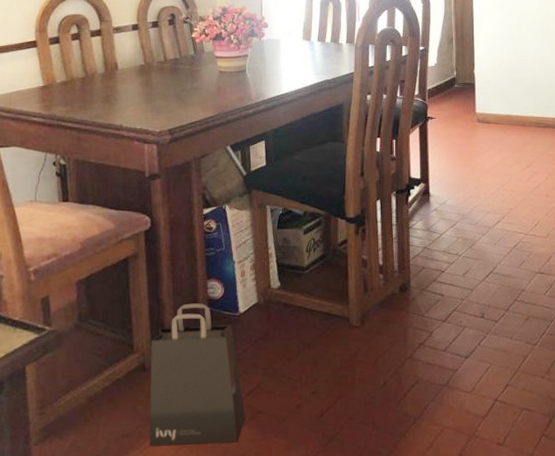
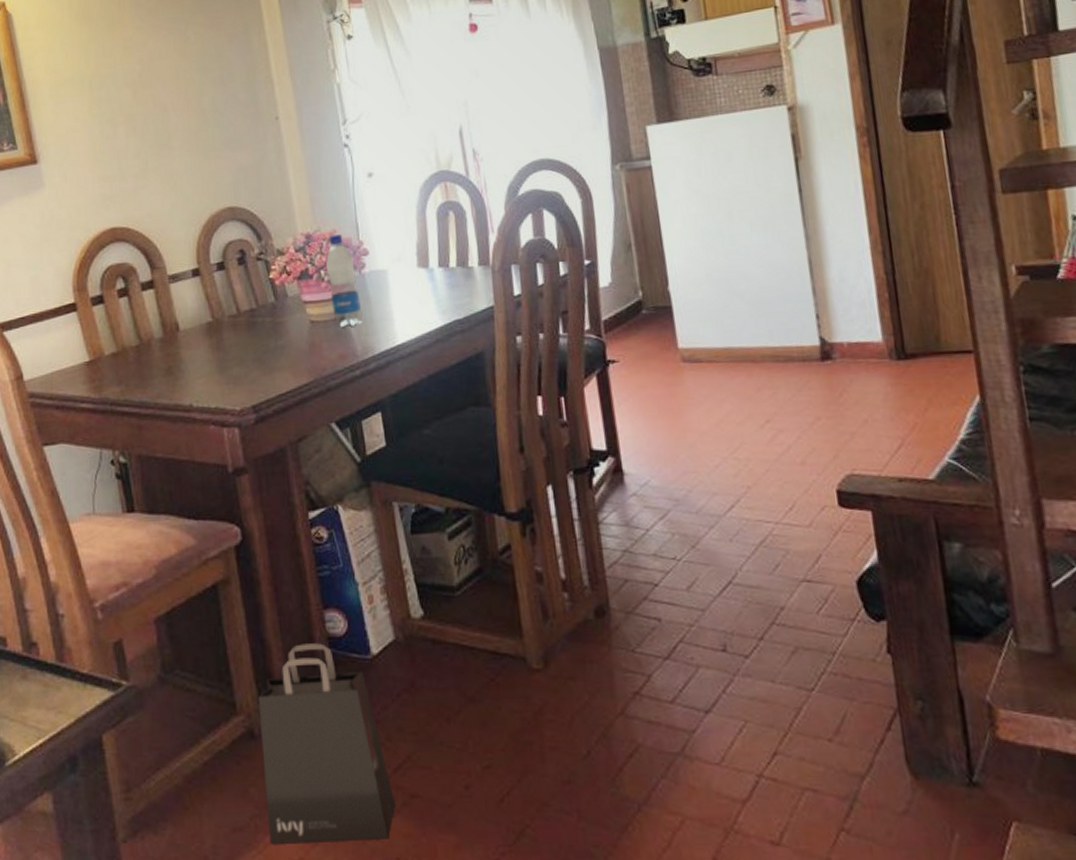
bottle: none [236,10,259,78] -> present [326,234,363,327]

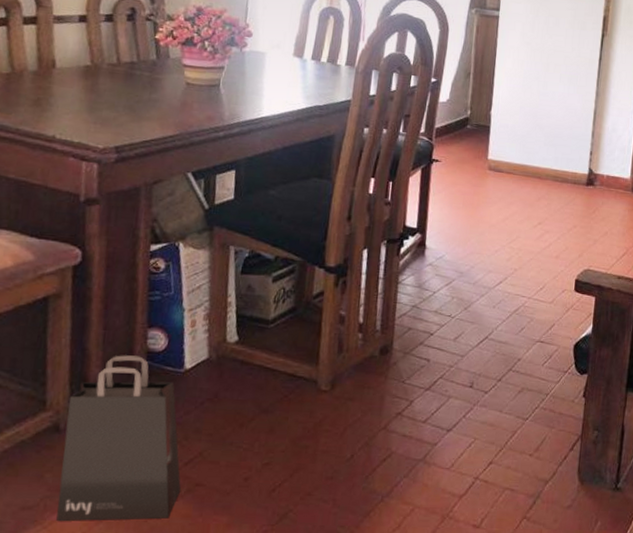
bottle: present [326,234,363,327] -> none [209,13,238,94]

